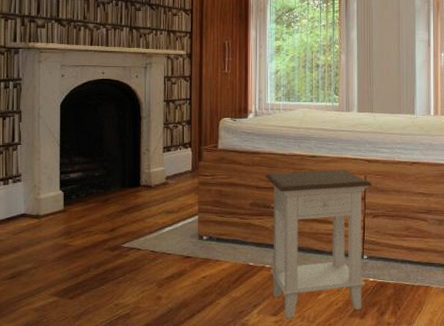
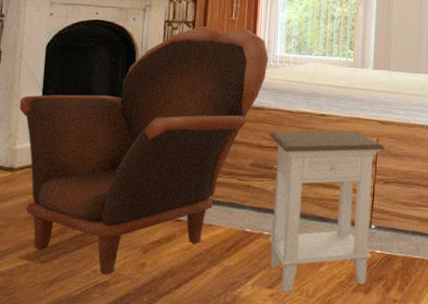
armchair: none [40,79,261,308] -> present [19,25,269,275]

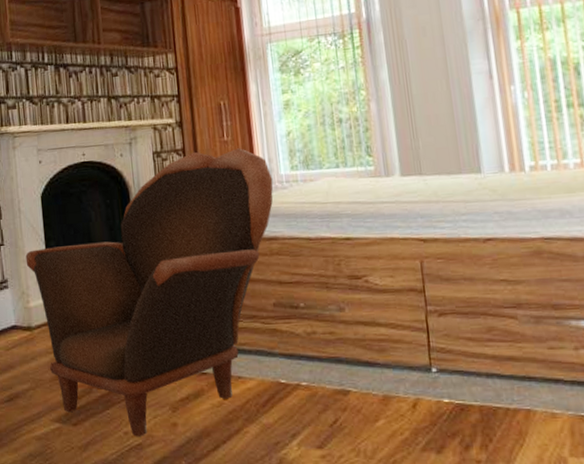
nightstand: present [268,130,385,292] -> none [288,253,438,453]

